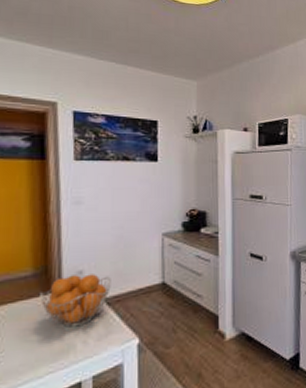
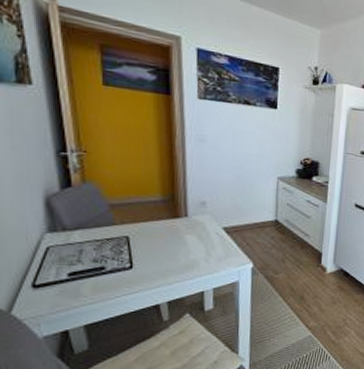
fruit basket: present [38,274,111,328] -> none [167,205,230,248]

